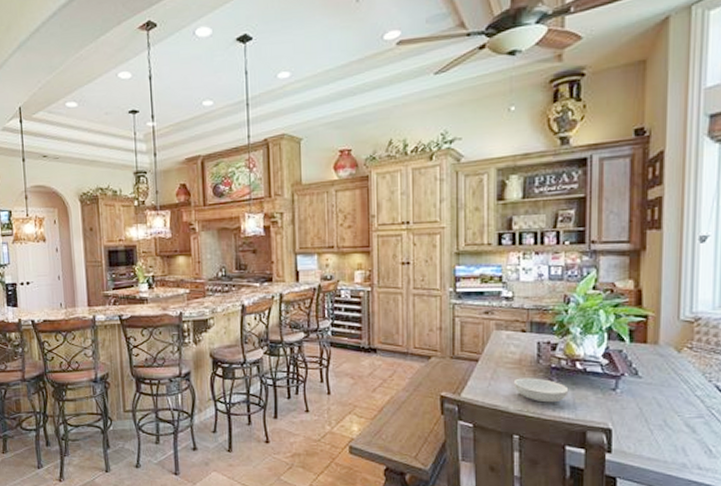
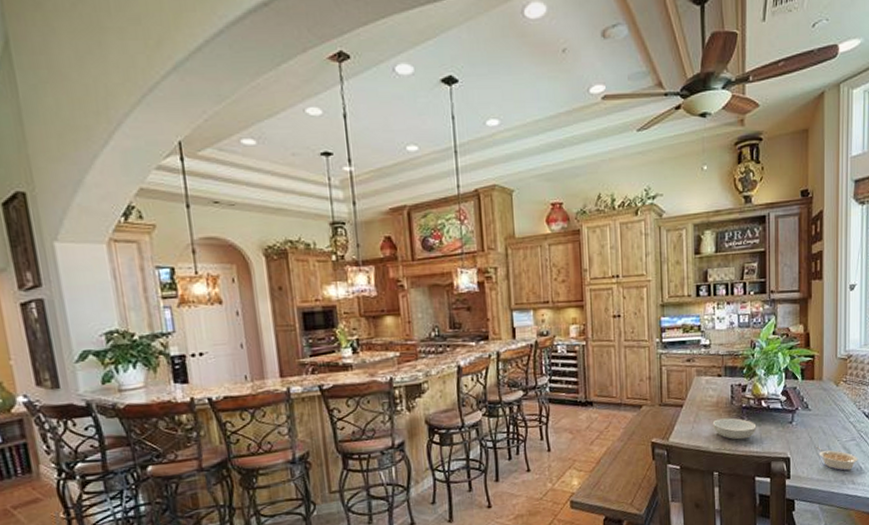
legume: none [648,419,708,452] -> present [816,446,859,471]

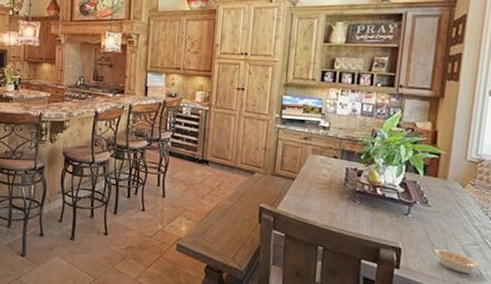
serving bowl: present [712,417,757,440] -> none [322,197,369,222]

